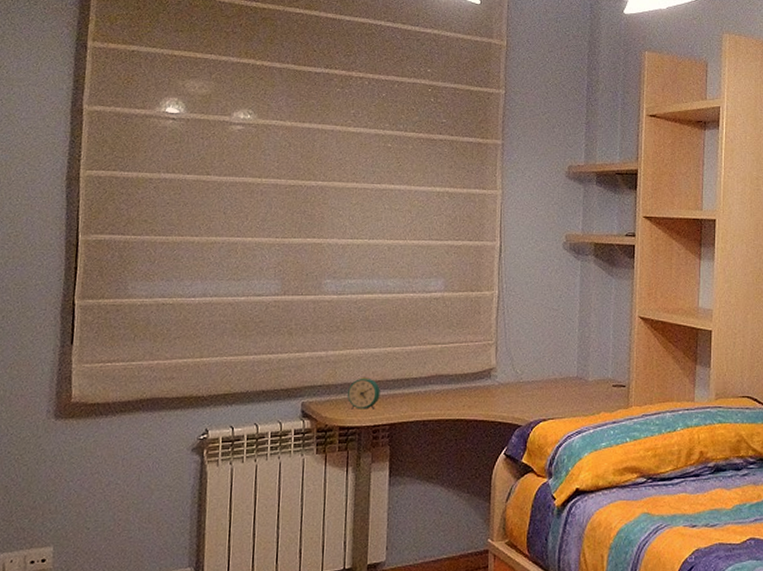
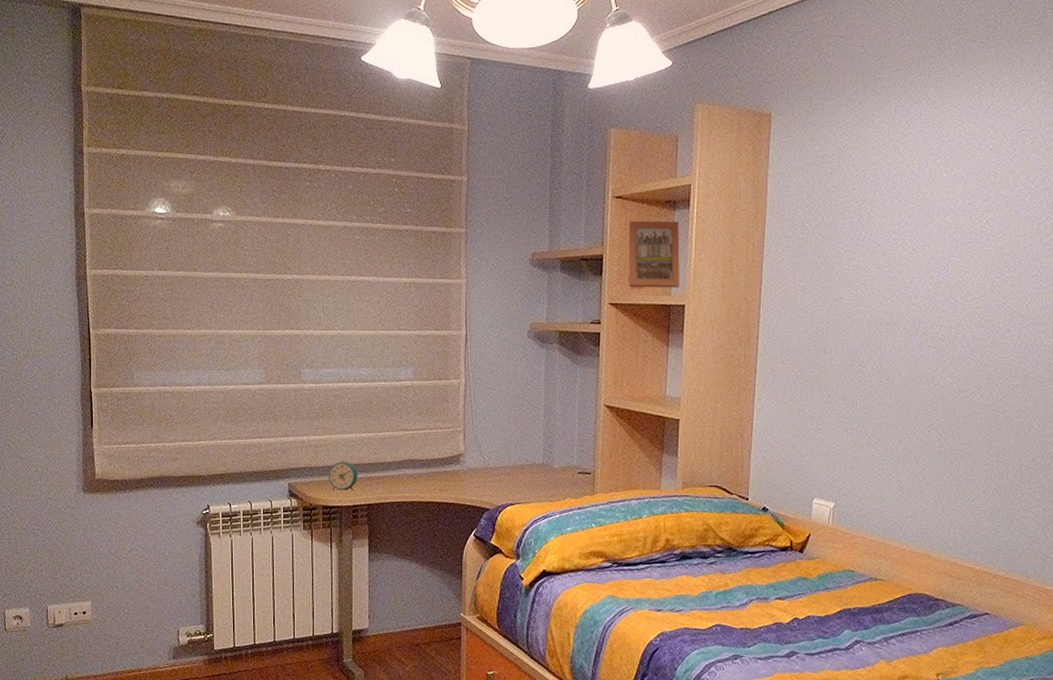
picture frame: none [661,138,710,204] -> present [628,220,680,289]

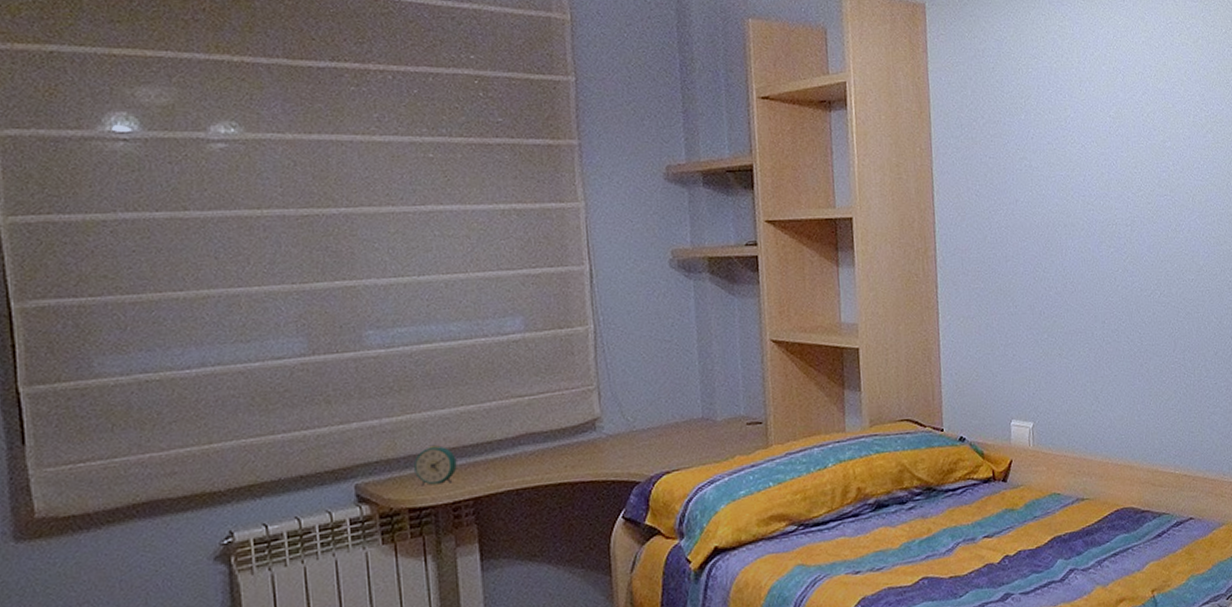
picture frame: present [628,220,680,289] -> none [779,123,844,203]

